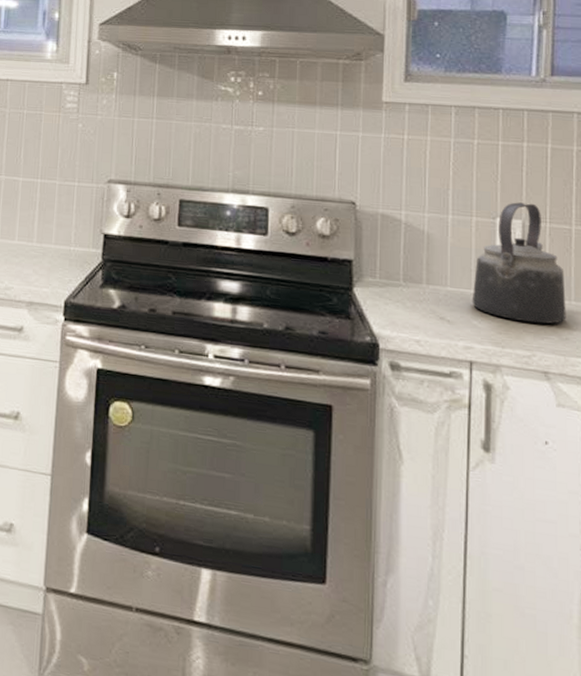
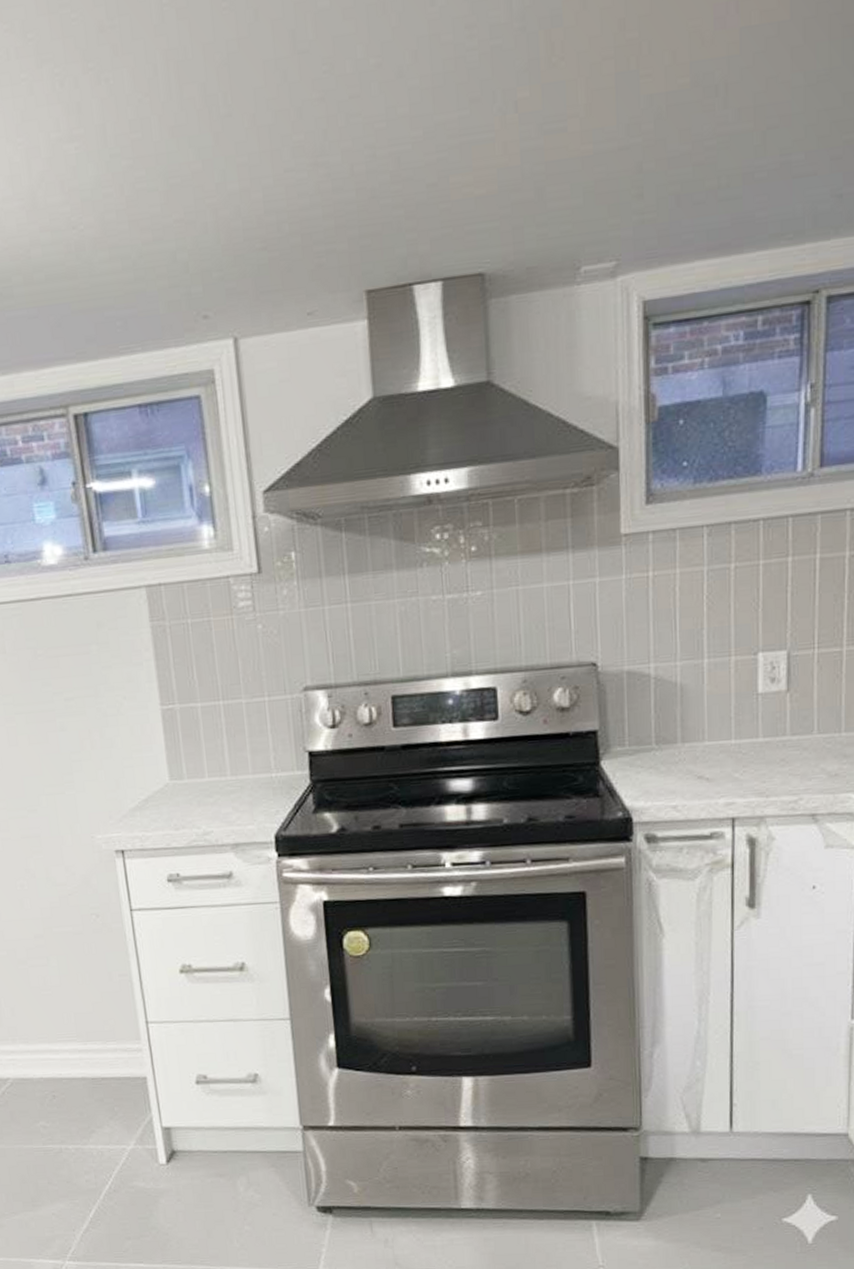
kettle: present [472,202,566,324] -> none [732,628,836,765]

